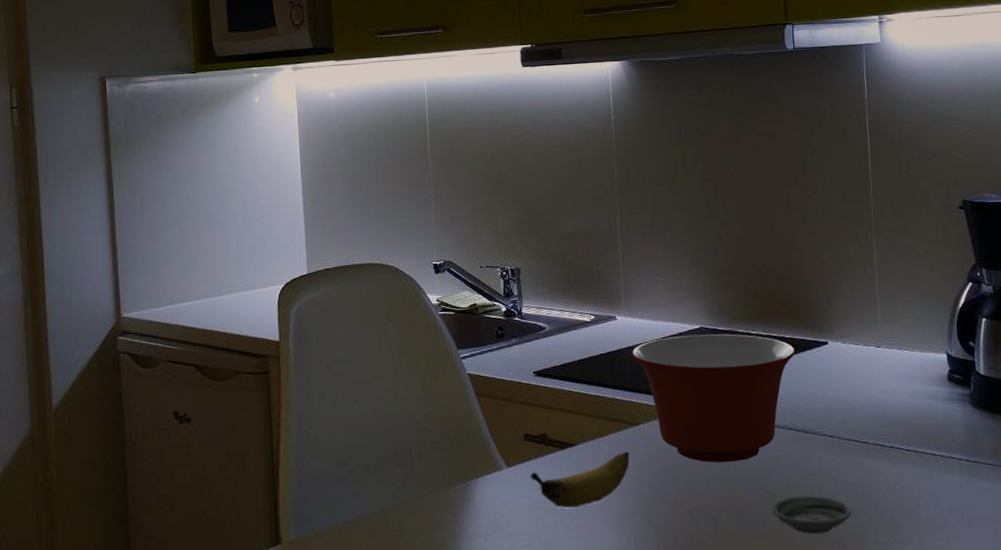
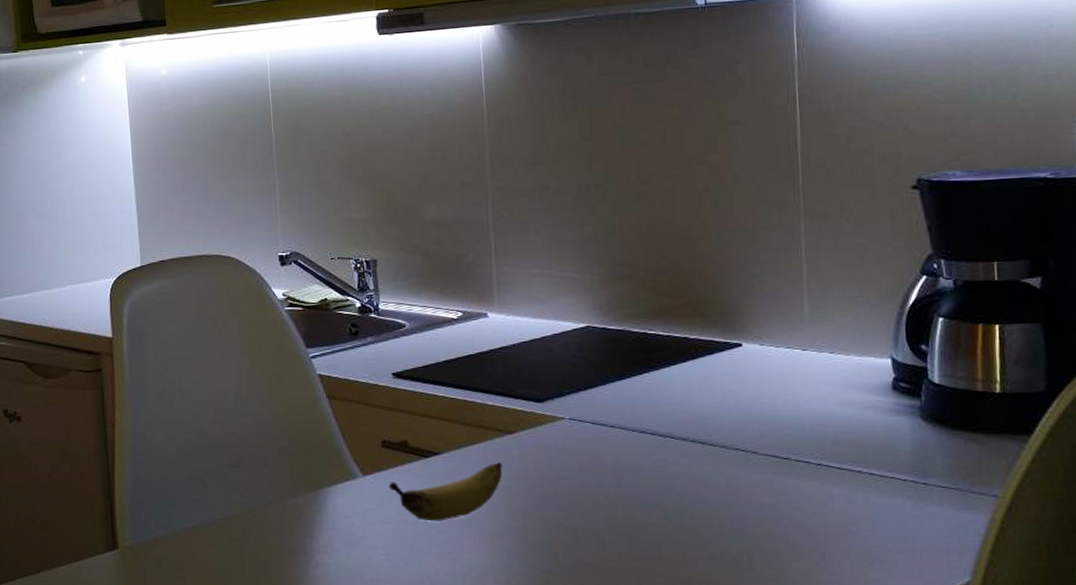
mixing bowl: present [632,334,796,463] -> none [506,333,702,477]
saucer: present [771,495,852,534] -> none [670,516,768,560]

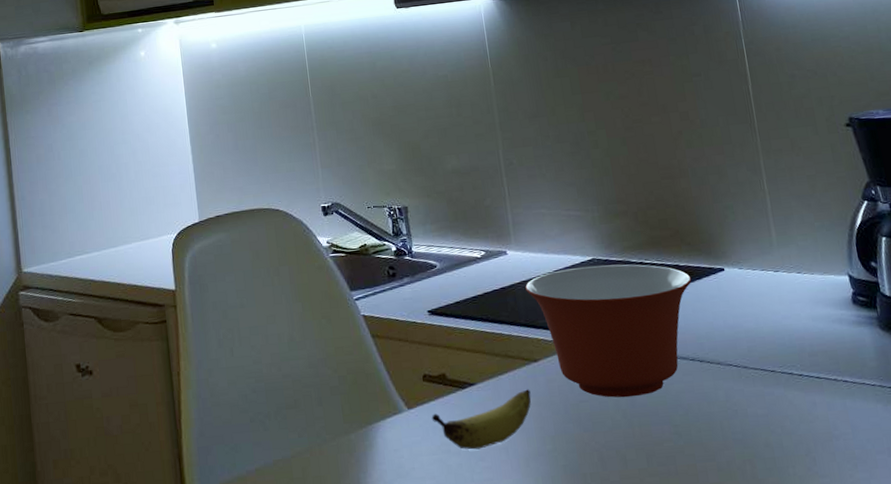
mixing bowl: none [506,333,702,477] -> present [525,264,692,398]

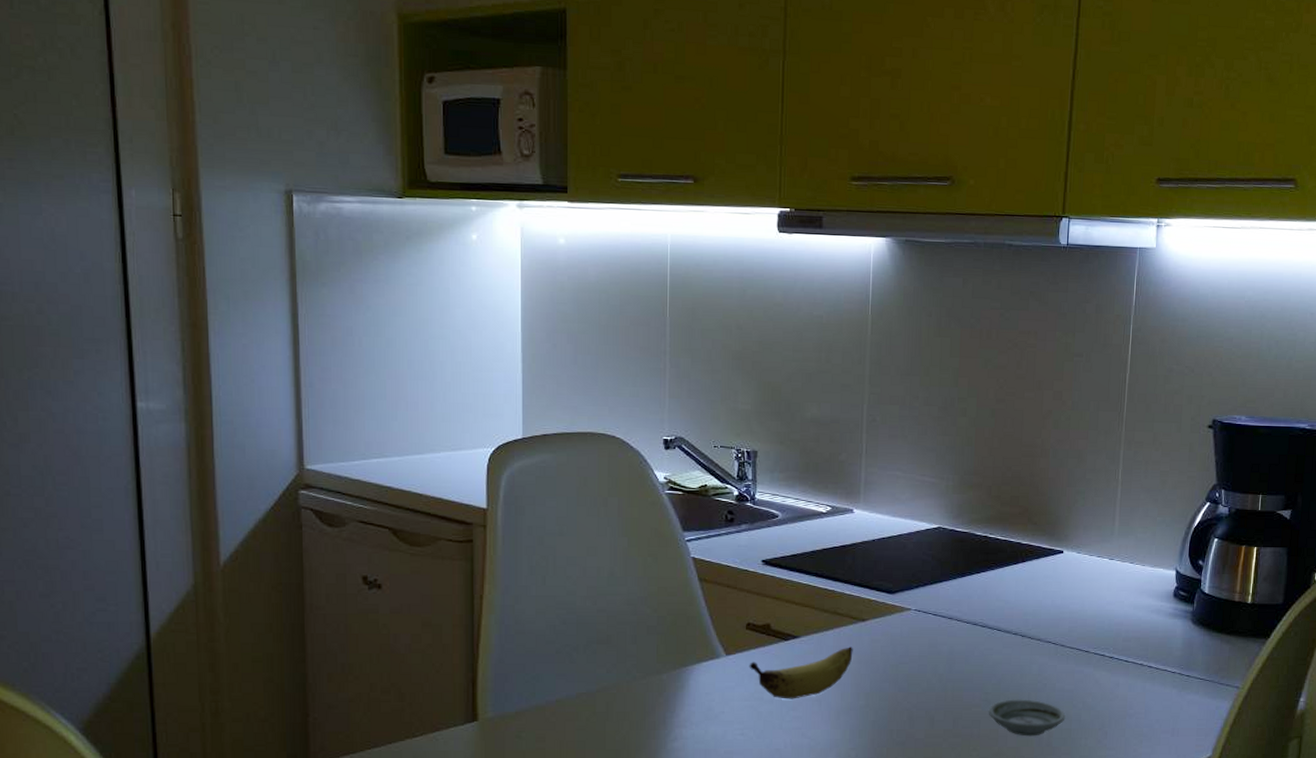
mixing bowl: present [525,264,692,398] -> none [866,534,1031,663]
saucer: none [681,428,766,470] -> present [988,699,1066,737]

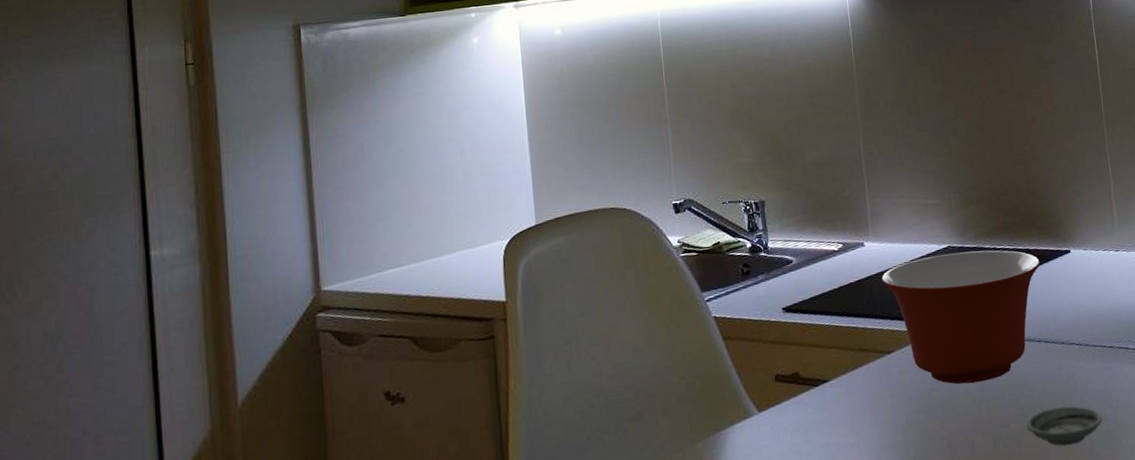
banana: present [749,647,853,699] -> none [783,382,884,449]
mixing bowl: none [866,534,1031,663] -> present [881,250,1040,384]

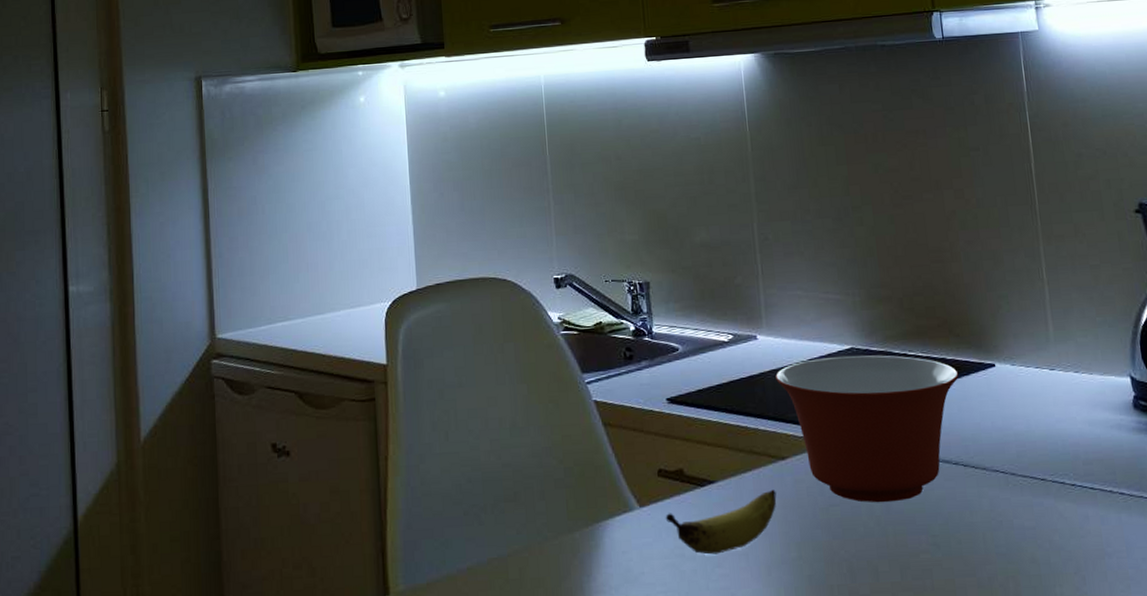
banana: none [783,382,884,449] -> present [665,489,777,555]
saucer: present [1026,406,1103,446] -> none [939,541,1032,587]

